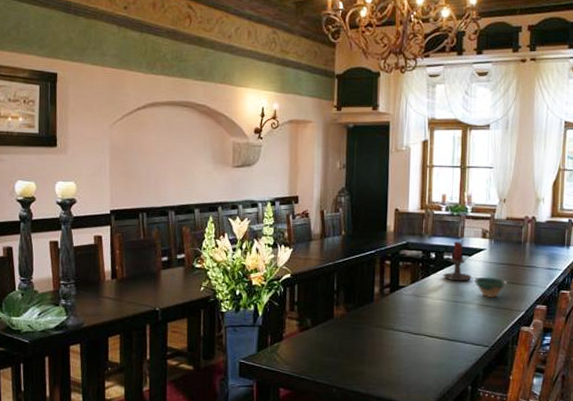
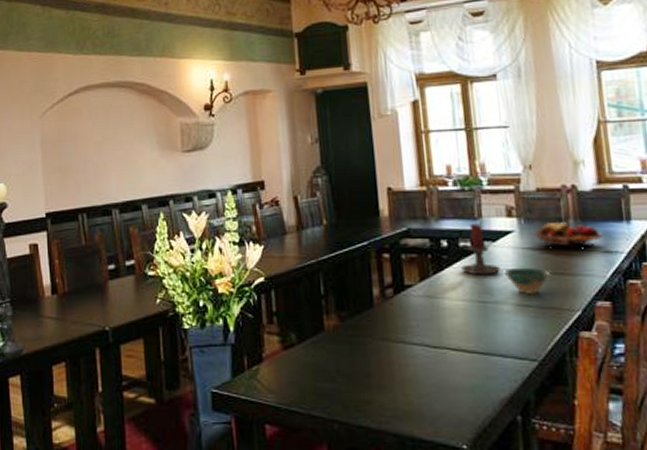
fruit basket: none [499,244,549,265] -> present [532,222,603,248]

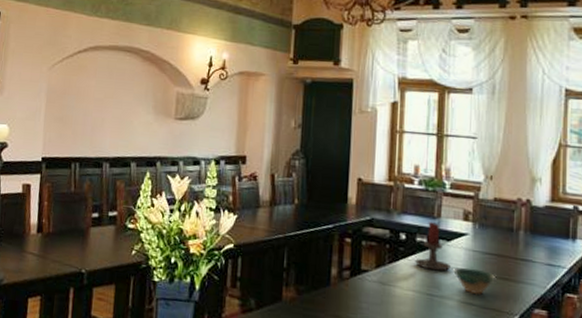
fruit basket: present [532,222,603,248] -> none [485,231,549,259]

